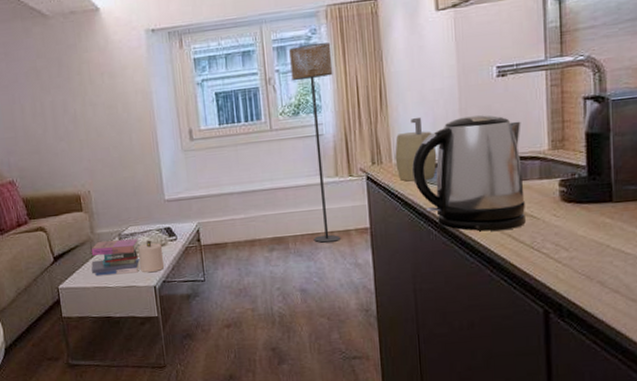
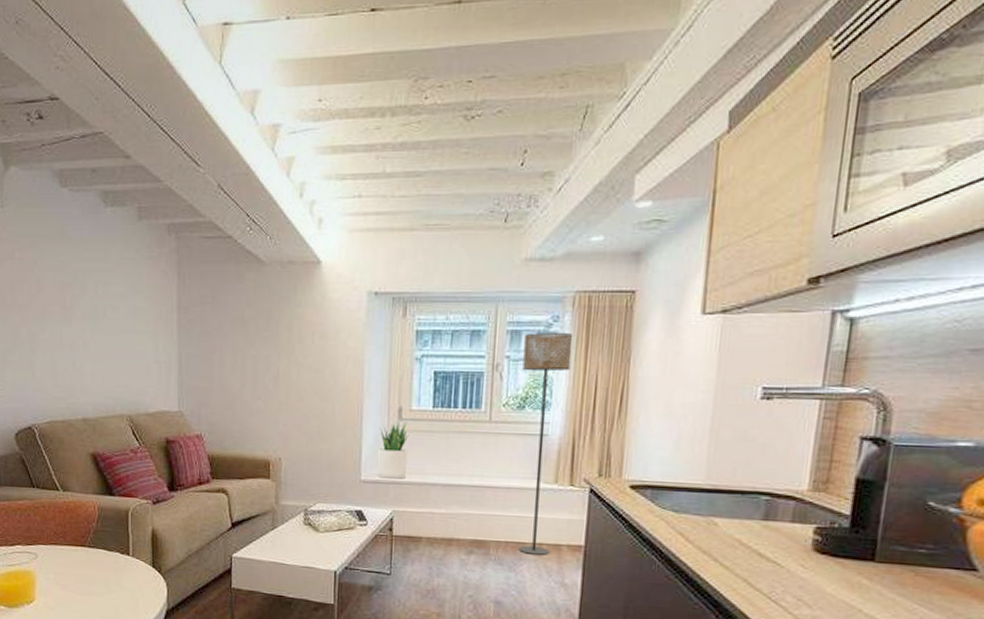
books: present [91,238,140,277] -> none [270,513,325,554]
candle: present [138,240,164,273] -> none [323,520,349,557]
planter: none [175,141,205,195] -> present [377,421,409,479]
soap dispenser: present [395,117,437,182] -> none [625,431,676,504]
kettle: present [412,115,526,232] -> none [643,439,781,573]

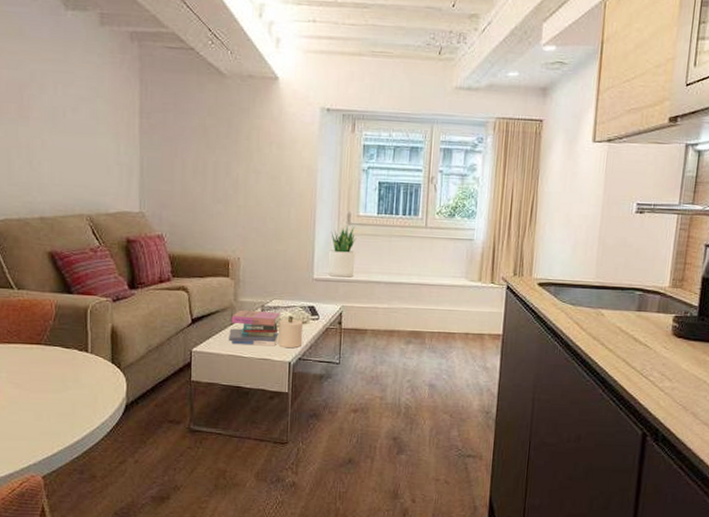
books: none [270,513,325,554] -> present [229,309,281,347]
candle: none [323,520,349,557] -> present [278,316,303,349]
floor lamp: present [518,333,573,556] -> none [449,151,494,344]

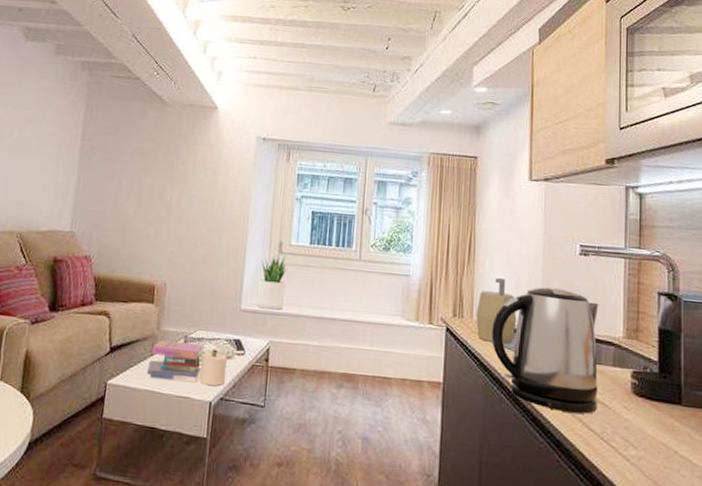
soap dispenser: none [534,237,573,299] -> present [476,277,517,345]
kettle: none [548,245,650,354] -> present [491,287,599,414]

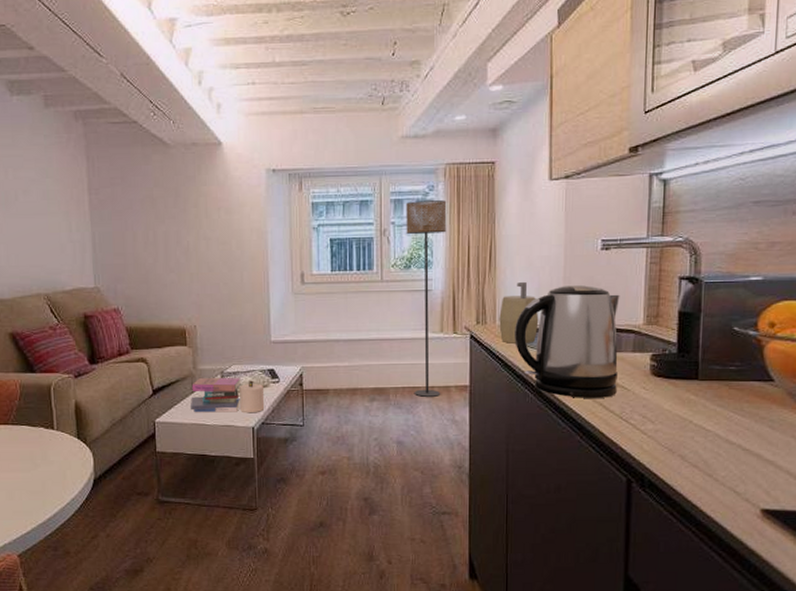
planter: present [257,255,288,310] -> none [284,285,312,338]
floor lamp: none [384,184,429,392] -> present [406,200,447,398]

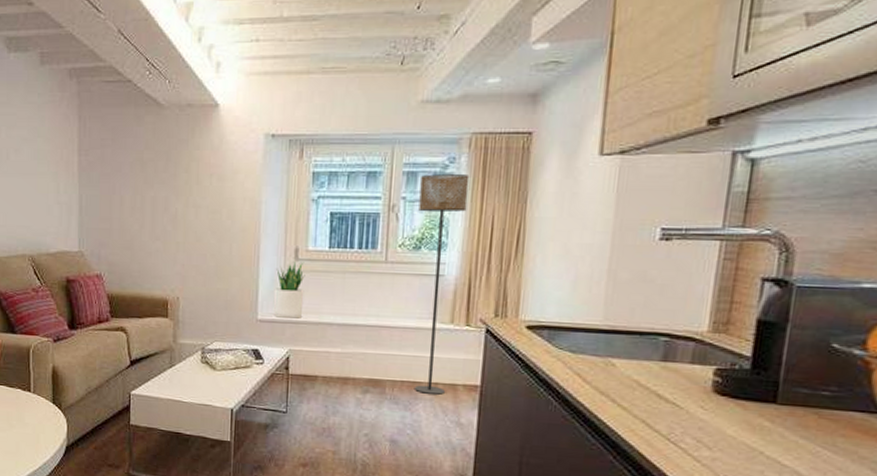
books: present [191,377,241,413] -> none [168,352,222,392]
candle: present [240,380,264,413] -> none [220,359,246,395]
planter: none [284,285,312,338] -> present [273,261,305,319]
soap dispenser: present [499,281,539,345] -> none [522,271,573,345]
kettle: present [515,285,620,398] -> none [539,280,680,415]

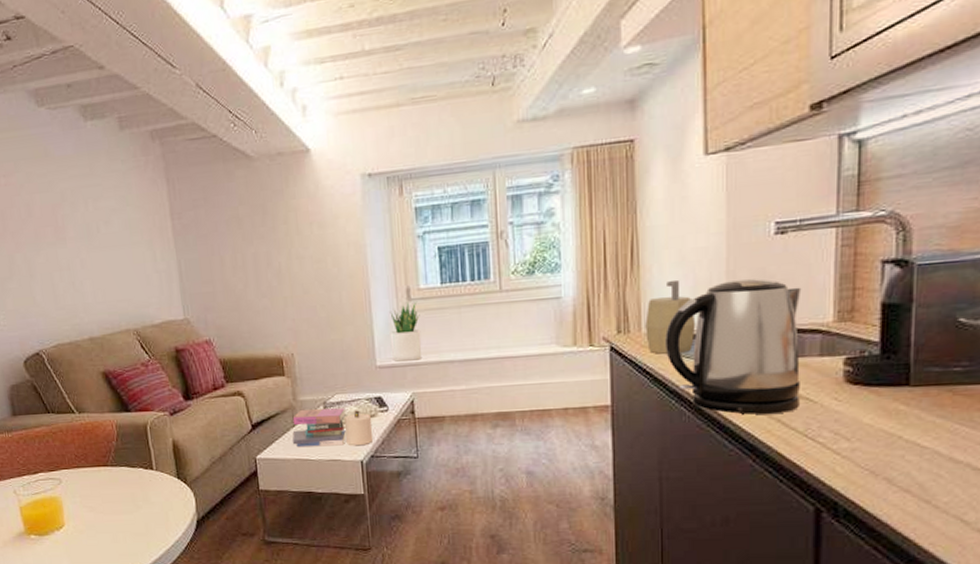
books: none [168,352,222,392] -> present [292,408,346,448]
candle: none [220,359,246,395] -> present [345,410,372,446]
floor lamp: present [414,174,470,395] -> none [526,191,577,421]
soap dispenser: none [522,271,573,345] -> present [645,279,696,354]
kettle: none [539,280,680,415] -> present [665,279,802,415]

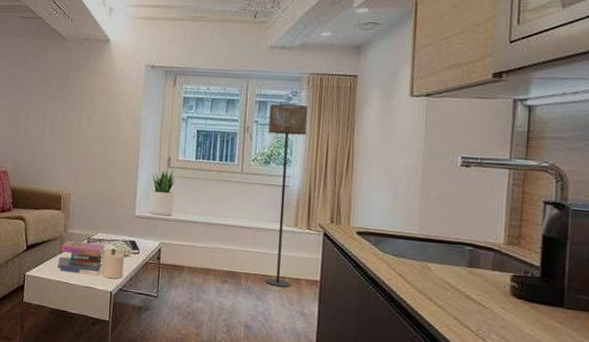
floor lamp: none [526,191,577,421] -> present [264,104,309,288]
soap dispenser: present [645,279,696,354] -> none [353,188,394,249]
kettle: present [665,279,802,415] -> none [368,196,480,313]

